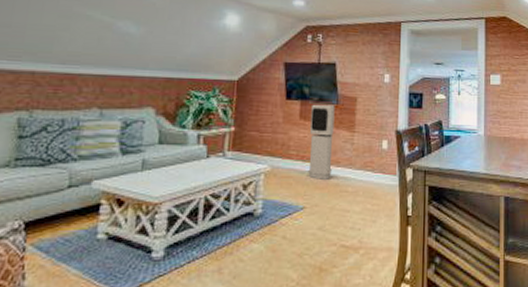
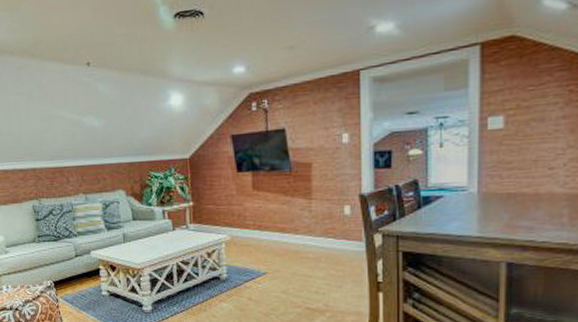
air purifier: present [308,104,335,179] -> none [264,172,291,247]

